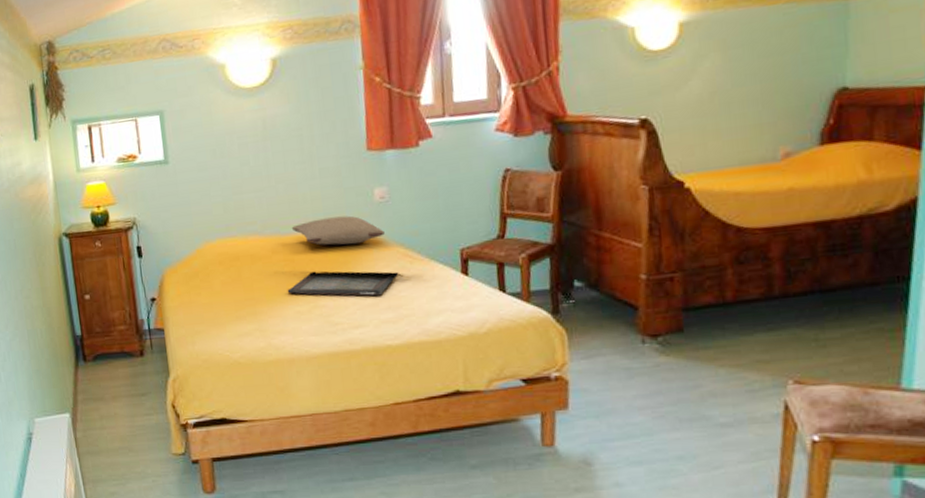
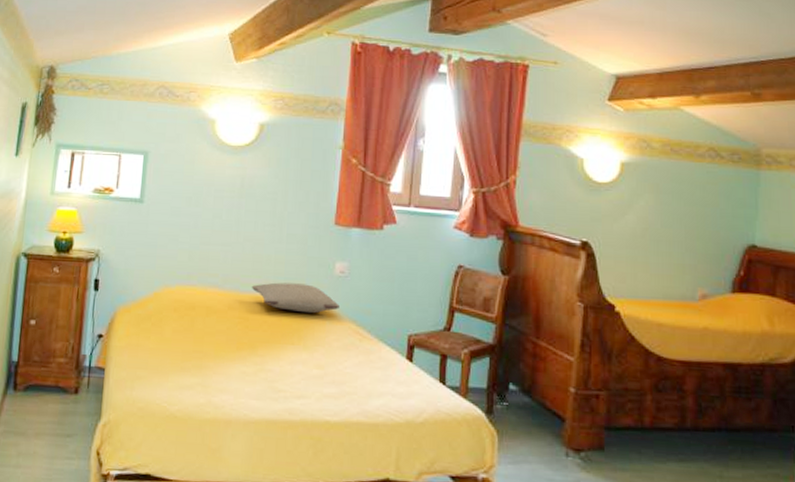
serving tray: present [287,271,399,297] -> none [236,333,348,369]

